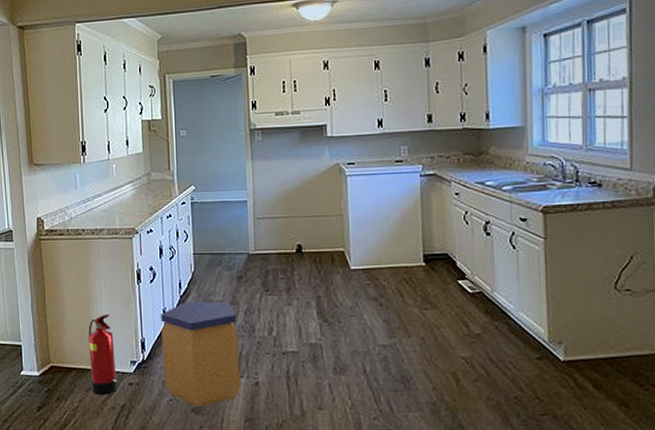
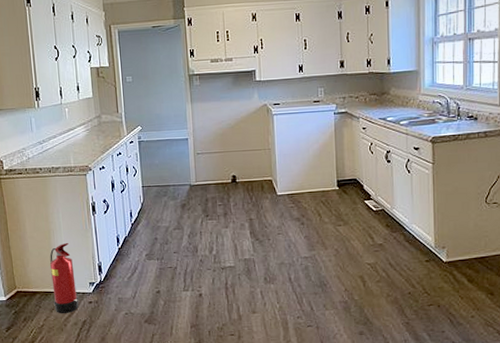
trash can: present [160,302,241,408] -> none [115,227,187,319]

